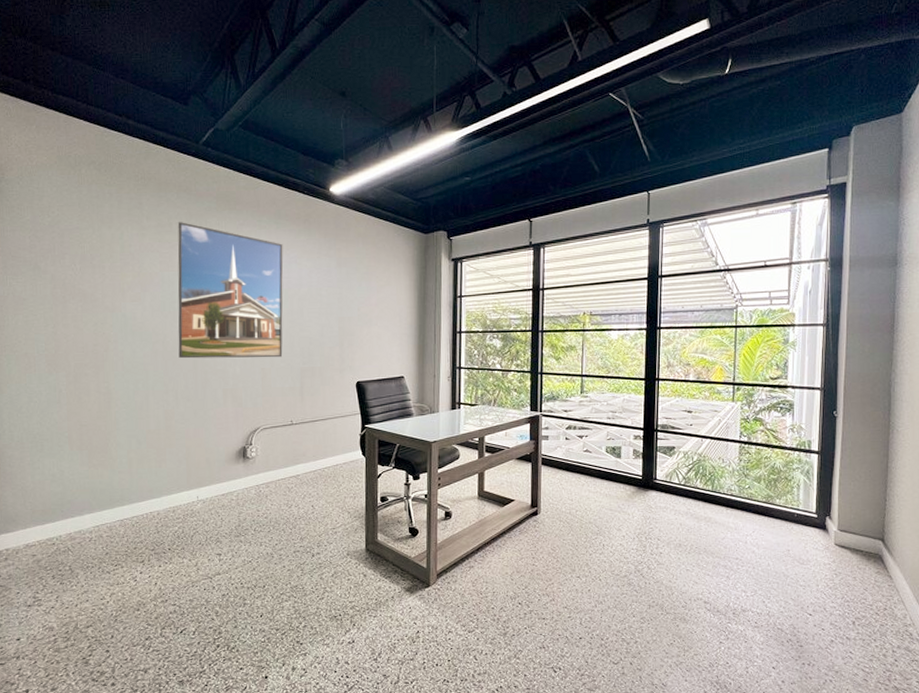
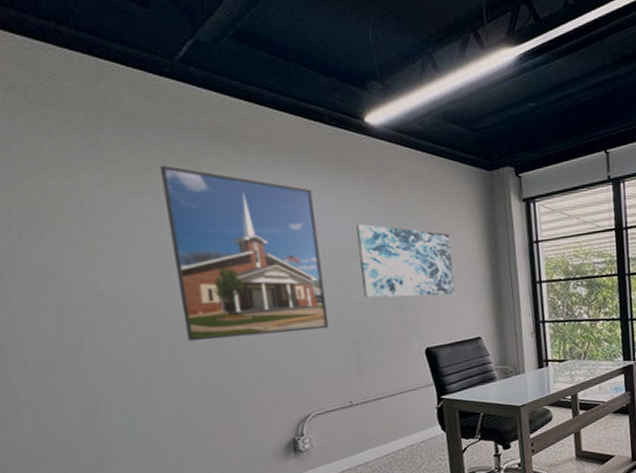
wall art: none [312,273,387,338] -> present [355,223,456,298]

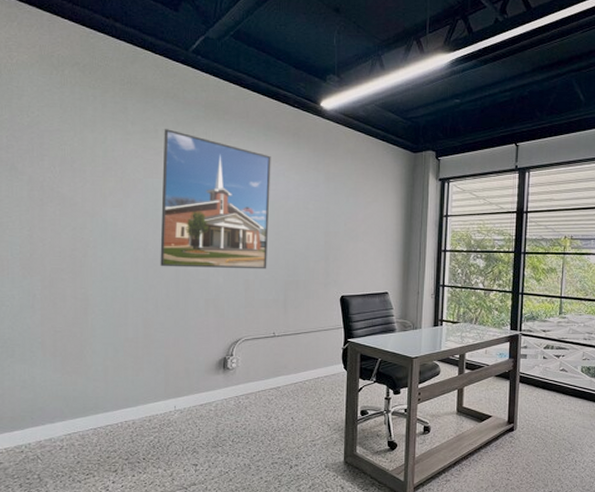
wall art: present [355,223,456,298] -> none [298,187,374,254]

